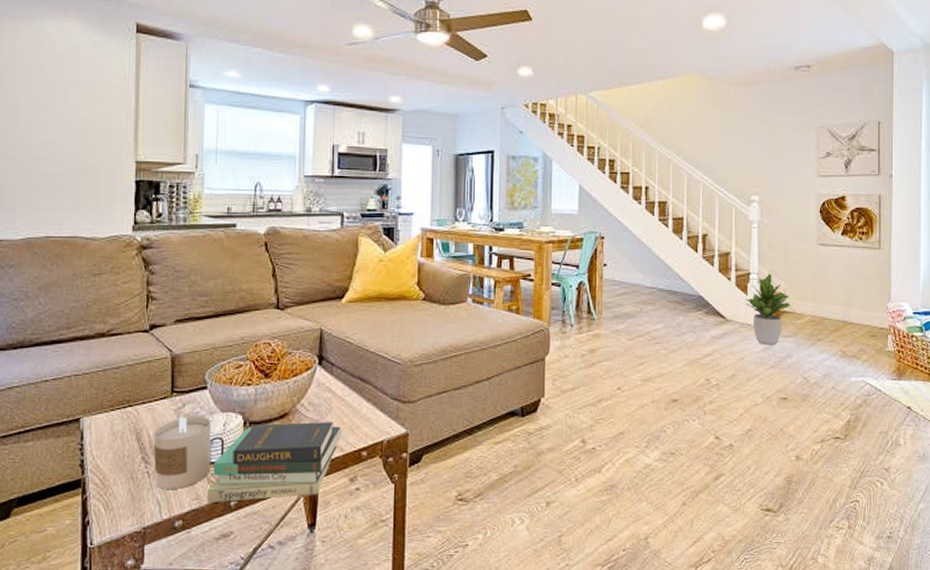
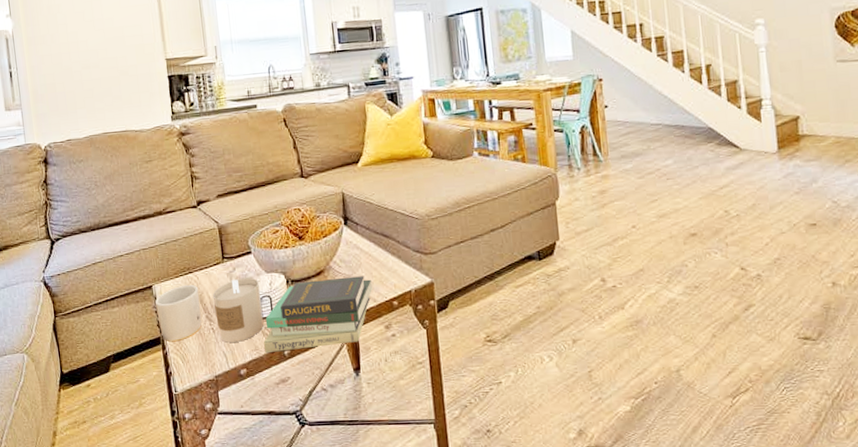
mug: none [80,419,137,486] -> present [154,284,202,342]
potted plant: present [745,274,790,345] -> none [759,98,811,172]

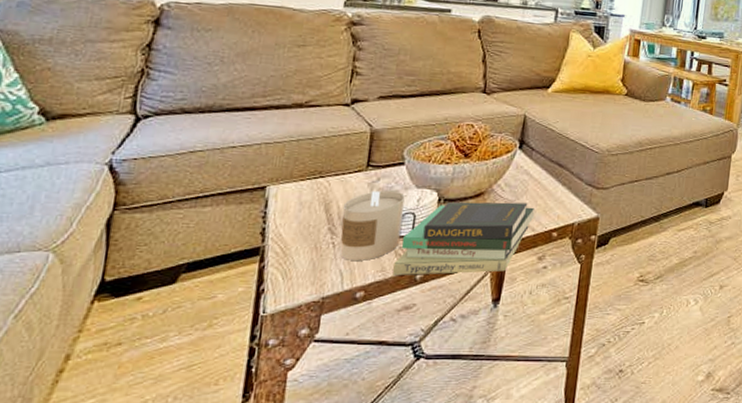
mug: present [154,284,202,342] -> none [262,190,328,254]

